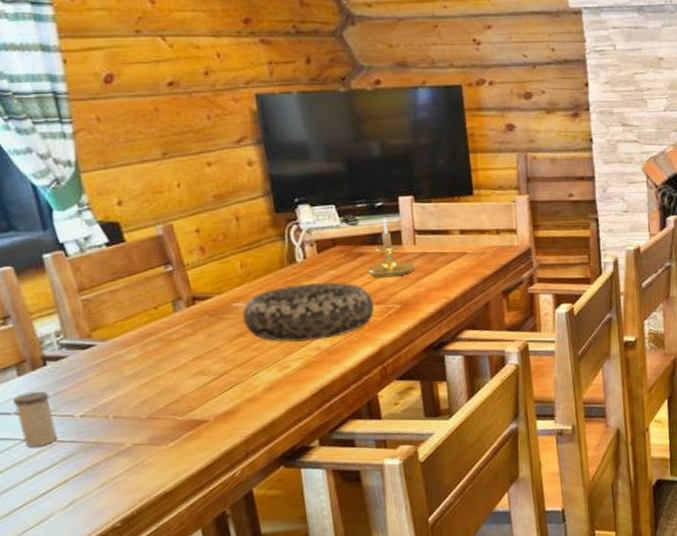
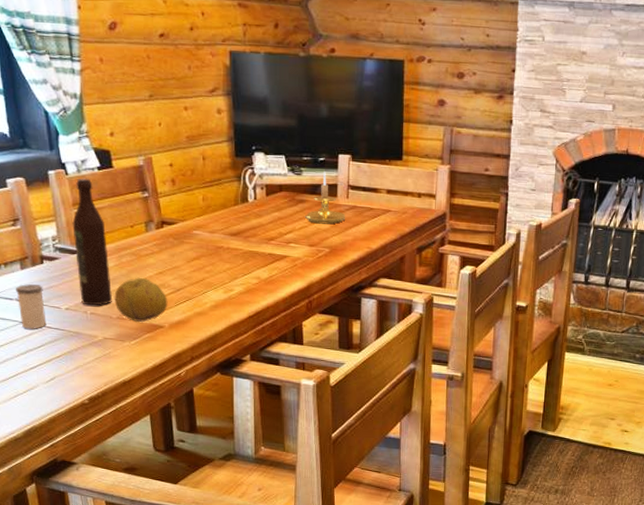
wine bottle: none [79,257,139,409] -> present [72,178,112,306]
fruit: none [141,366,211,420] -> present [114,277,168,322]
decorative bowl: present [242,282,375,343] -> none [200,220,308,271]

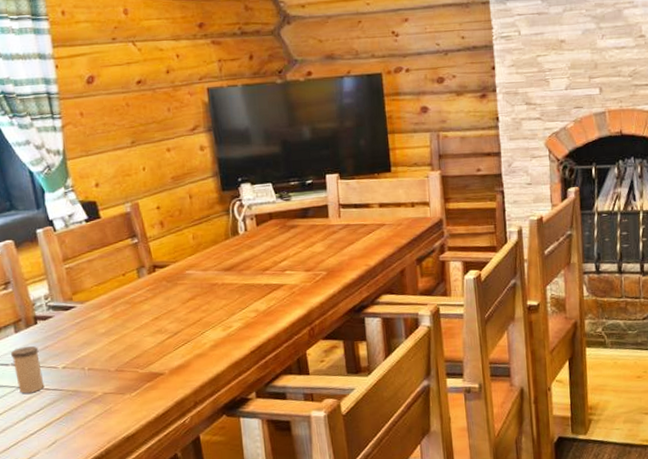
wine bottle: present [72,178,112,306] -> none [63,232,109,362]
fruit: present [114,277,168,322] -> none [111,325,167,372]
candle holder: present [304,171,346,225] -> none [297,194,340,248]

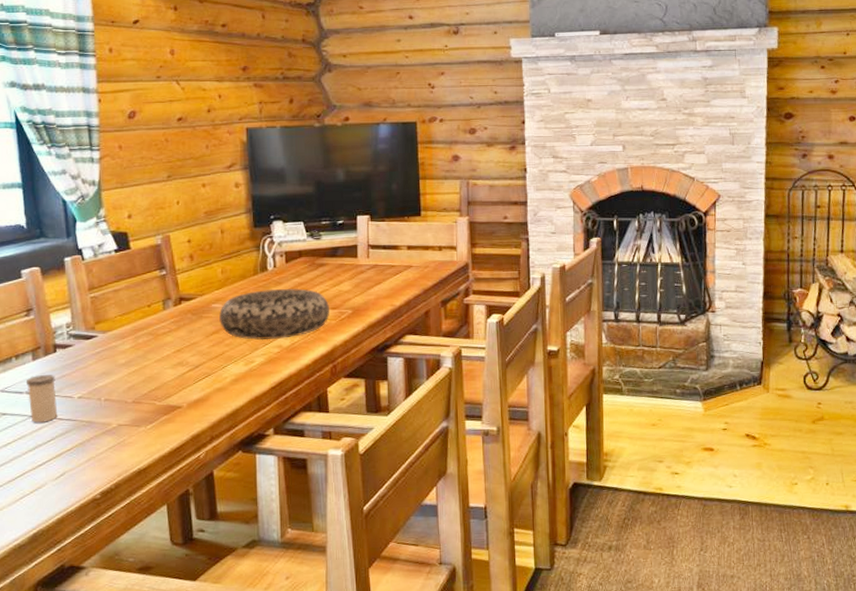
decorative bowl: none [194,252,305,305] -> present [219,288,330,341]

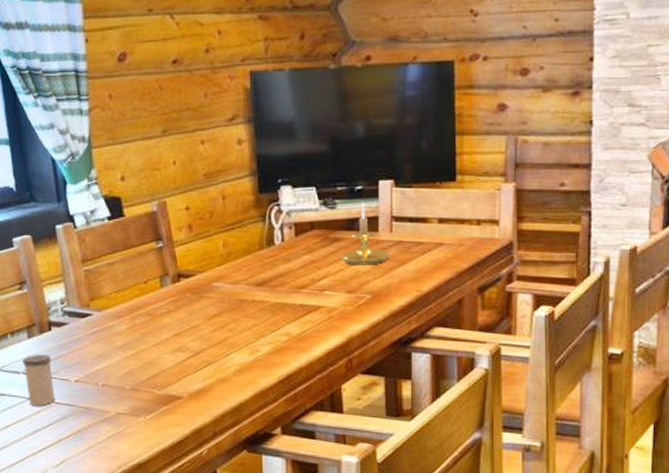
decorative bowl: present [219,288,330,341] -> none [221,266,346,327]
candle holder: none [325,234,367,286] -> present [340,202,390,266]

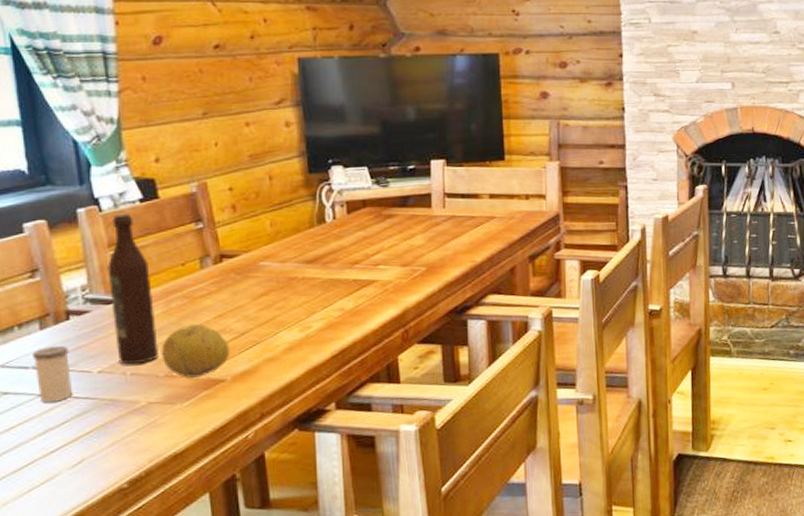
wine bottle: none [81,230,125,376] -> present [107,213,158,365]
fruit: none [127,340,187,392] -> present [161,323,230,378]
candle holder: present [340,202,390,266] -> none [394,180,443,240]

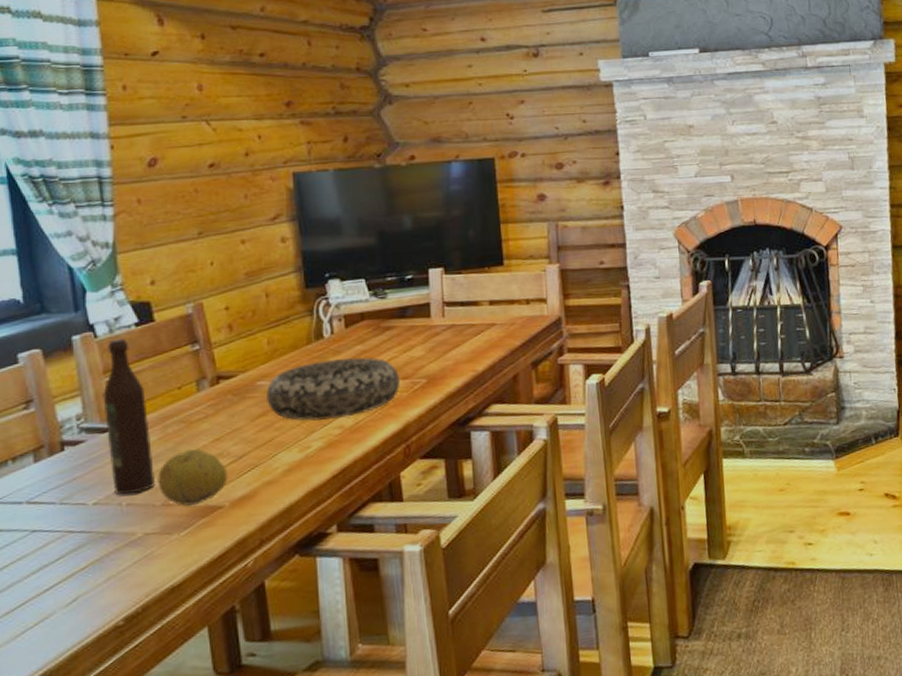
salt shaker: present [31,346,73,403] -> none [25,478,68,539]
decorative bowl: none [269,243,401,303] -> present [266,357,401,421]

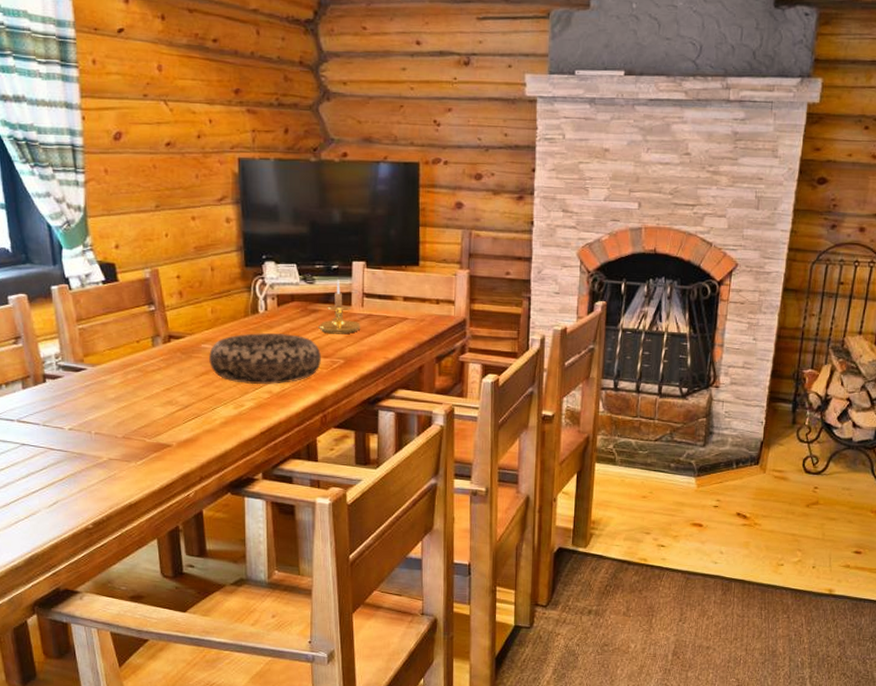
wine bottle: present [103,338,155,496] -> none [76,292,117,425]
fruit: present [157,448,228,506] -> none [119,394,176,441]
candle holder: none [393,290,444,352] -> present [317,279,361,334]

